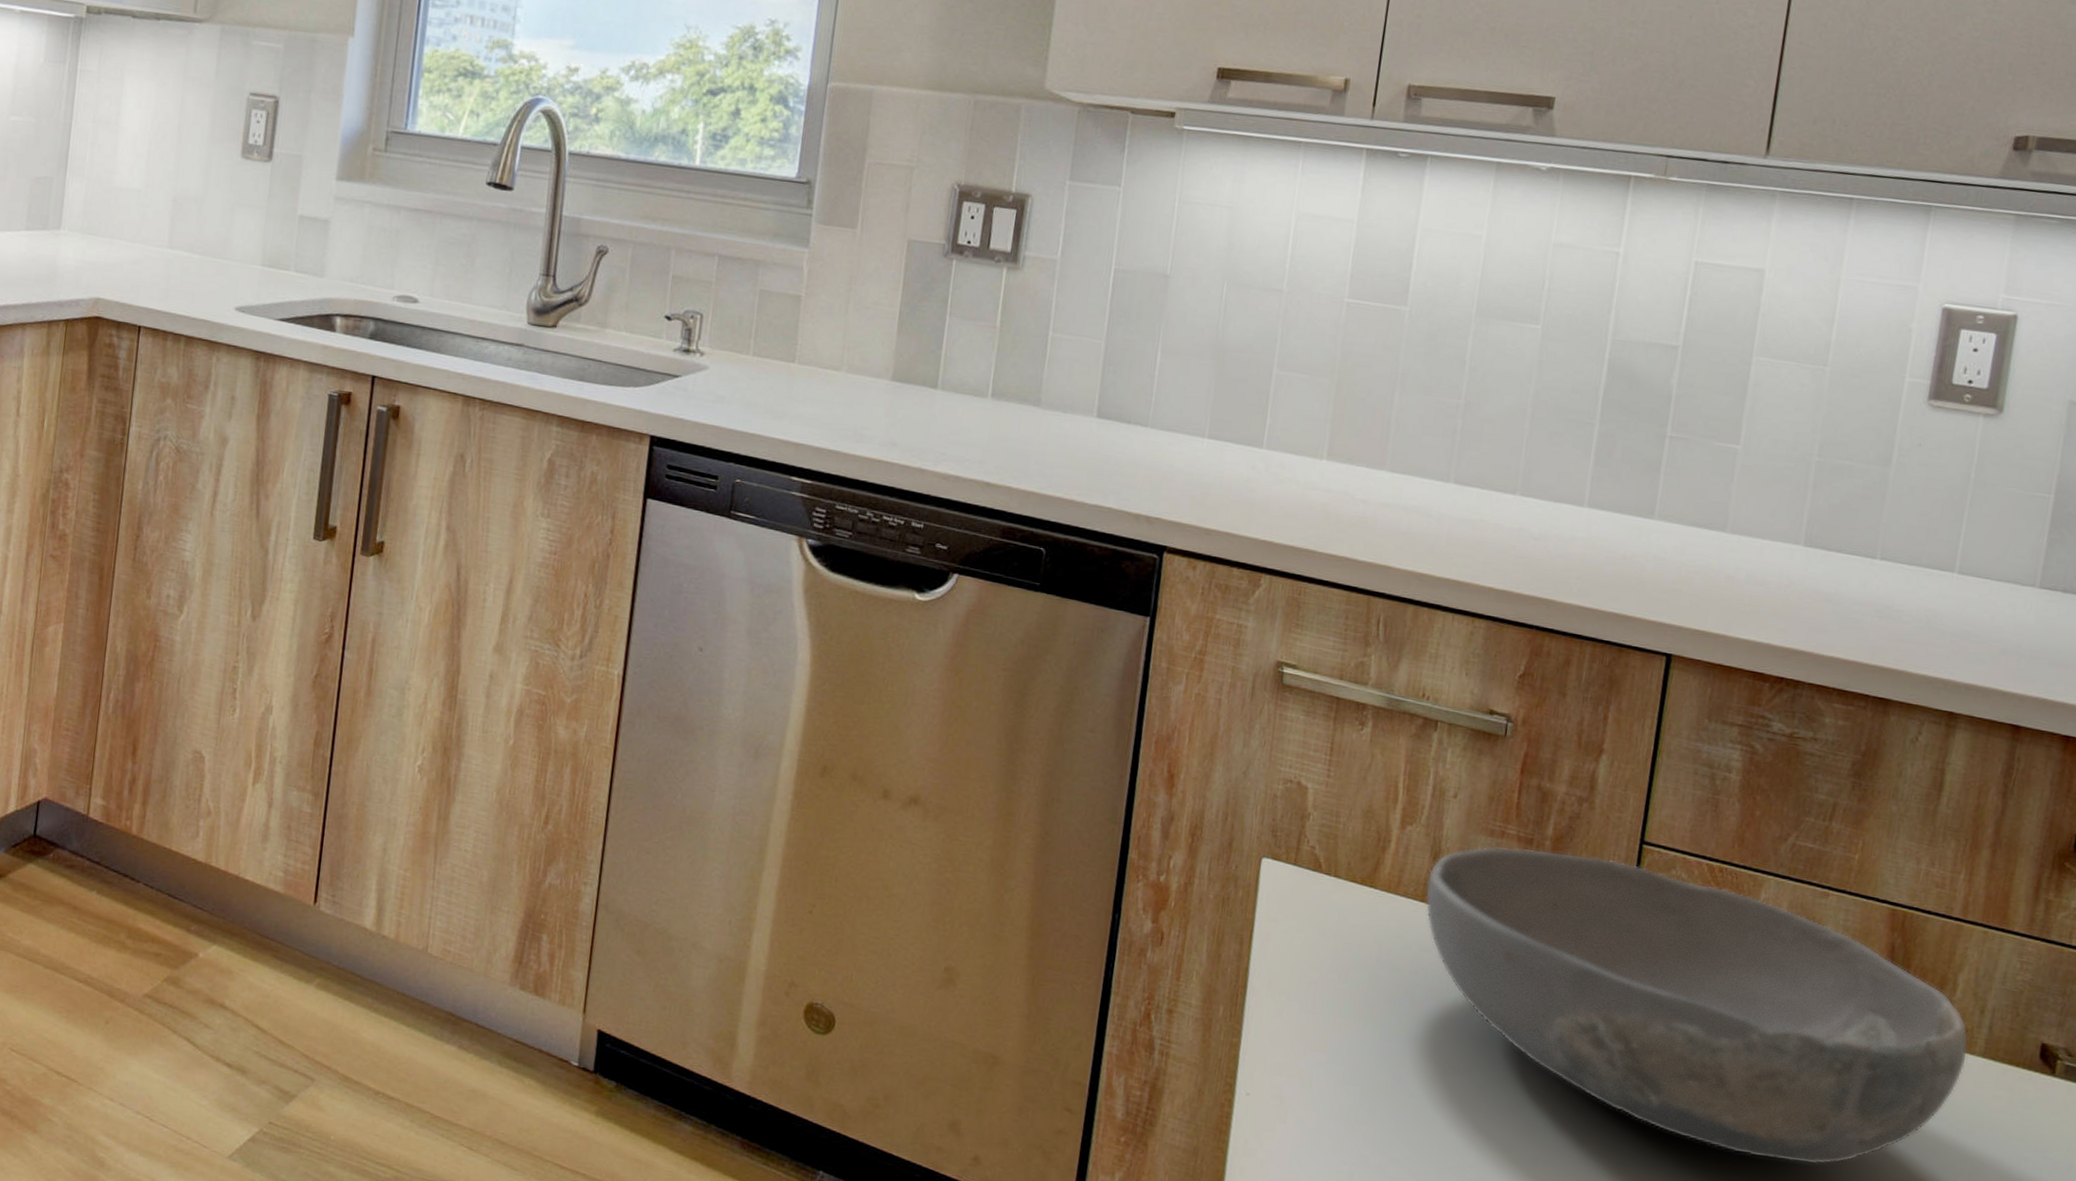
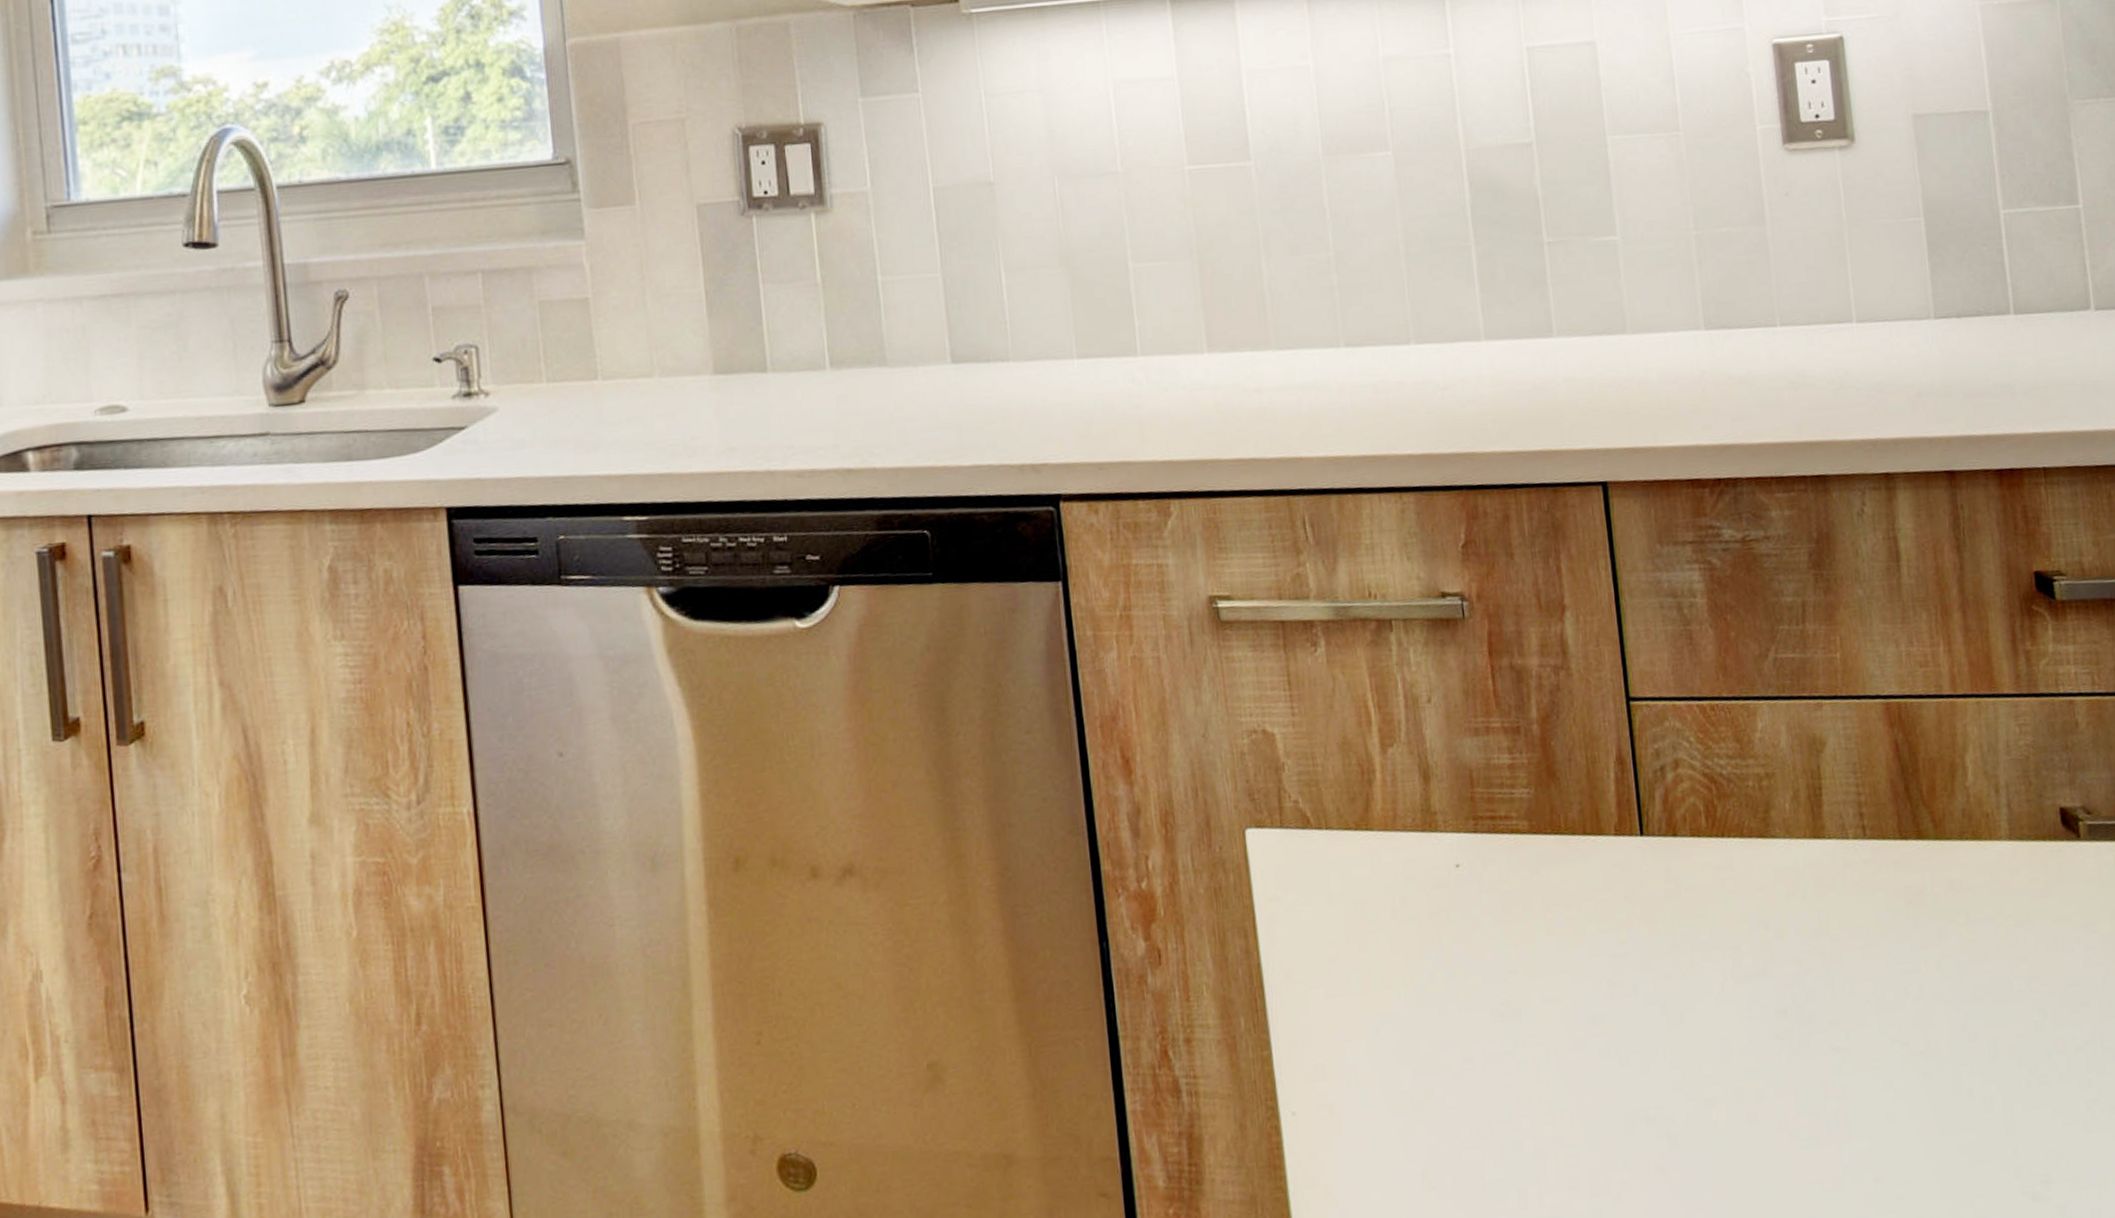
bowl: present [1425,845,1969,1165] -> none [1422,726,1996,1023]

